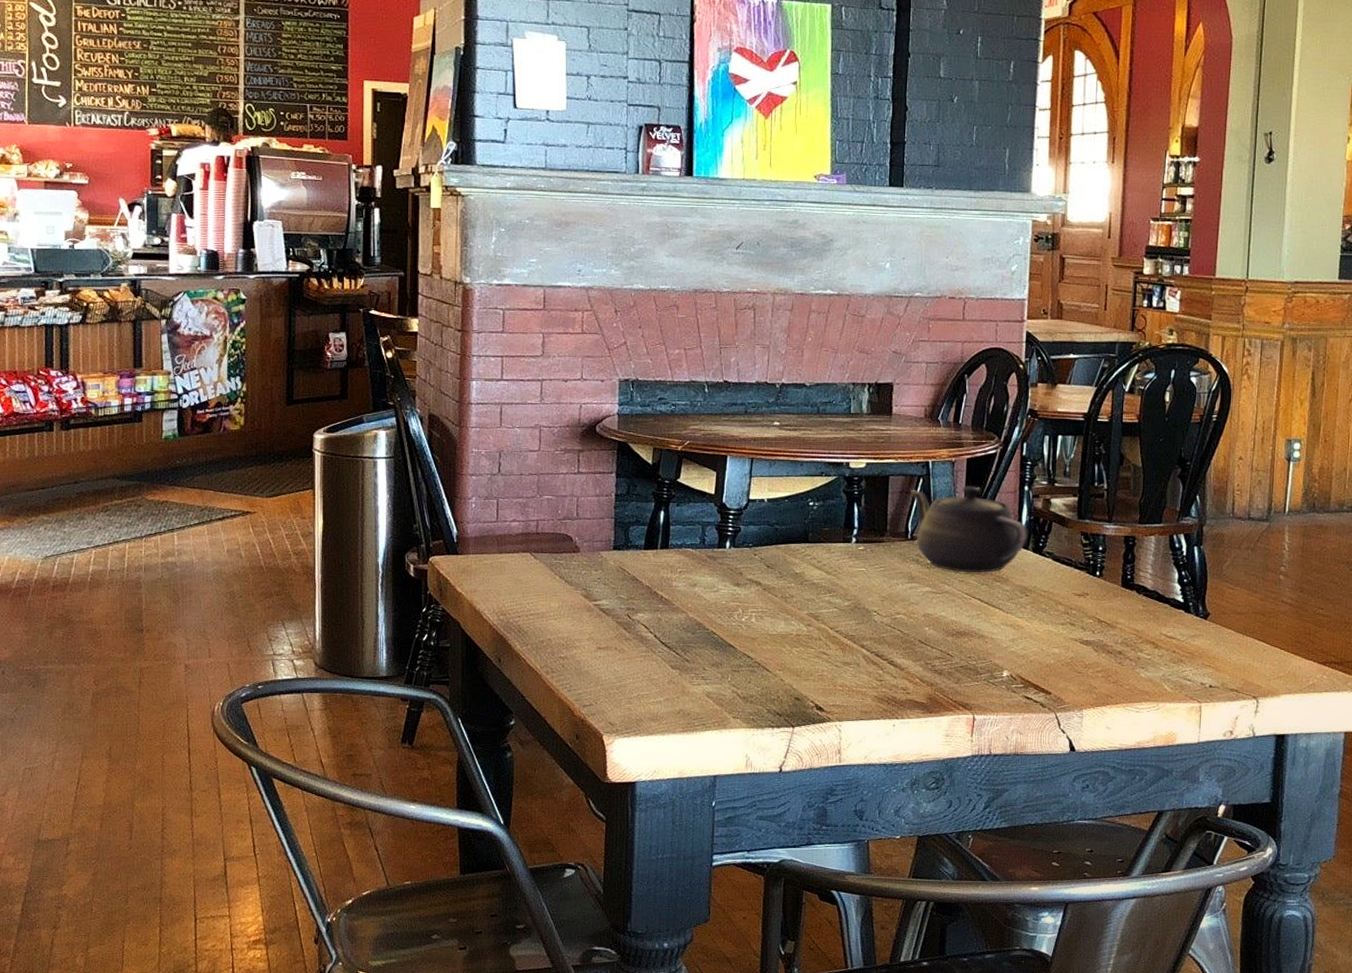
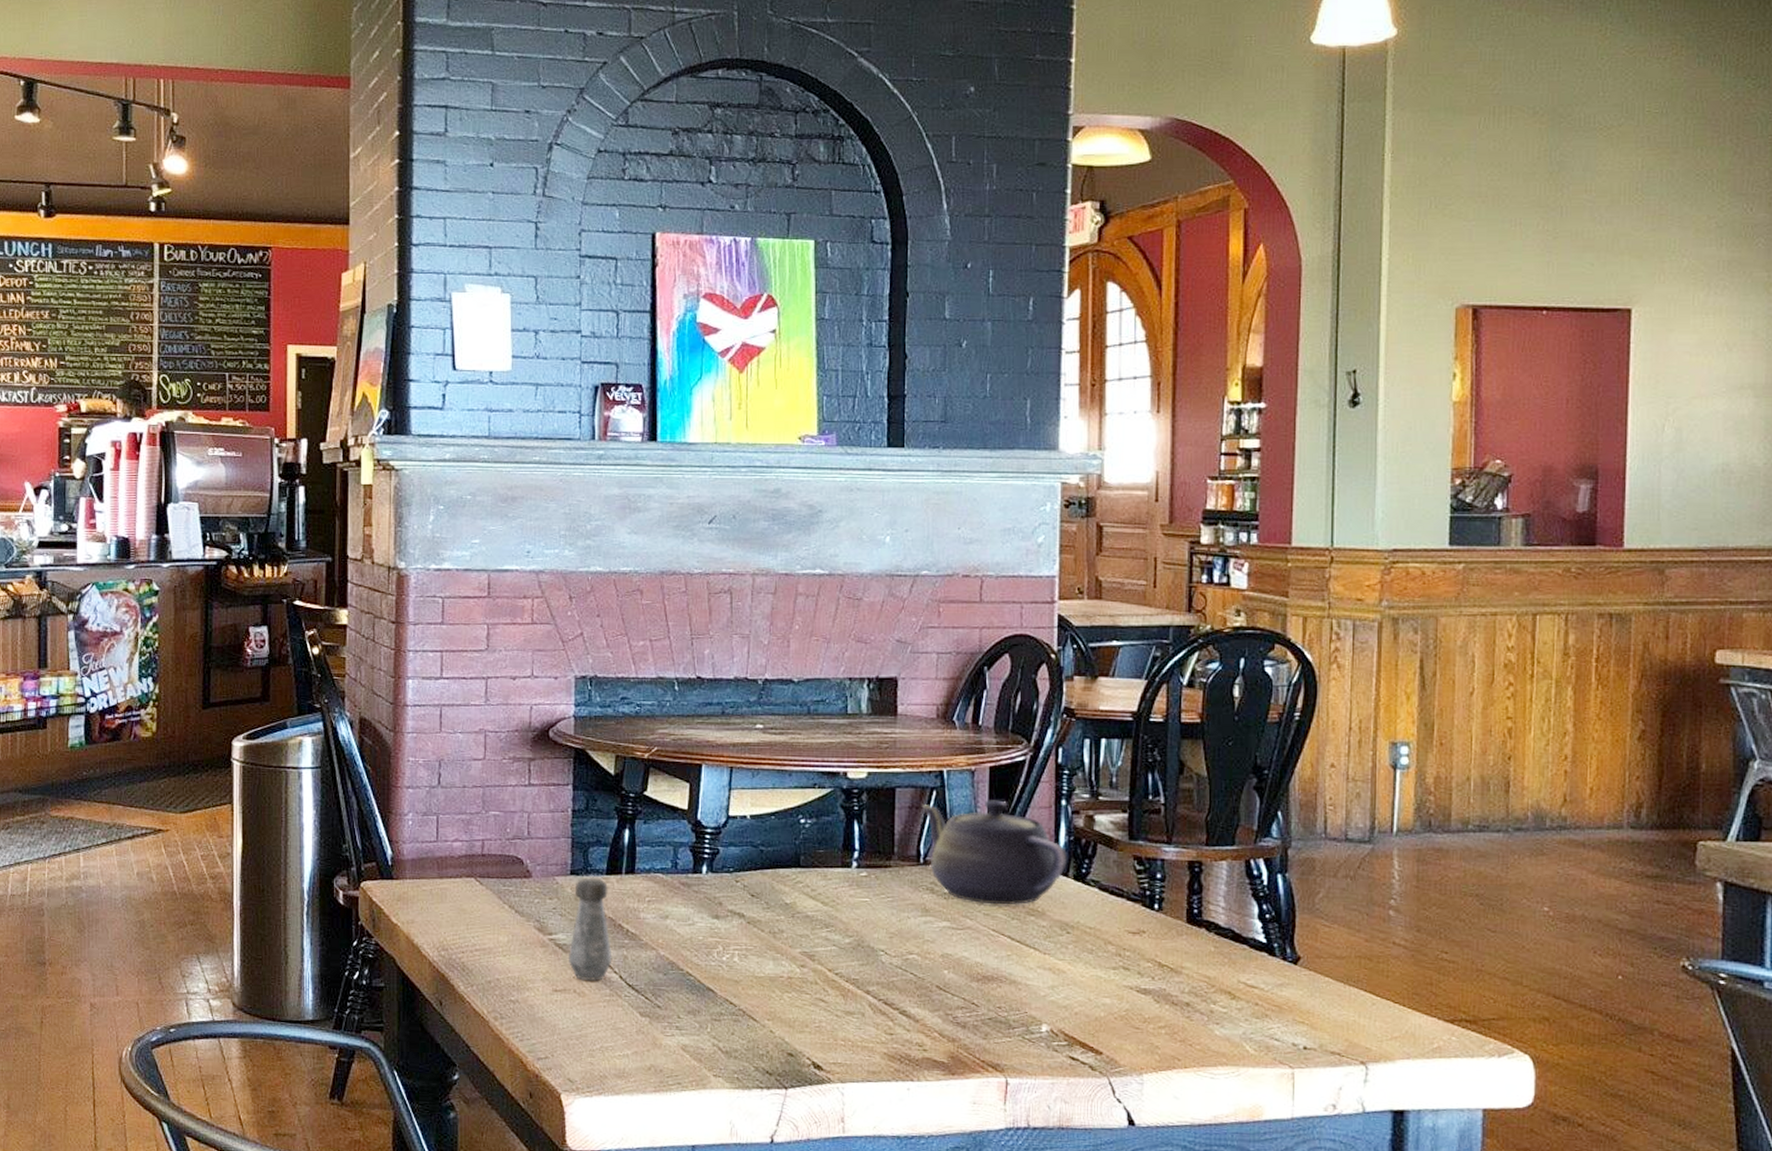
salt shaker: none [611,552,649,639] -> present [569,878,613,981]

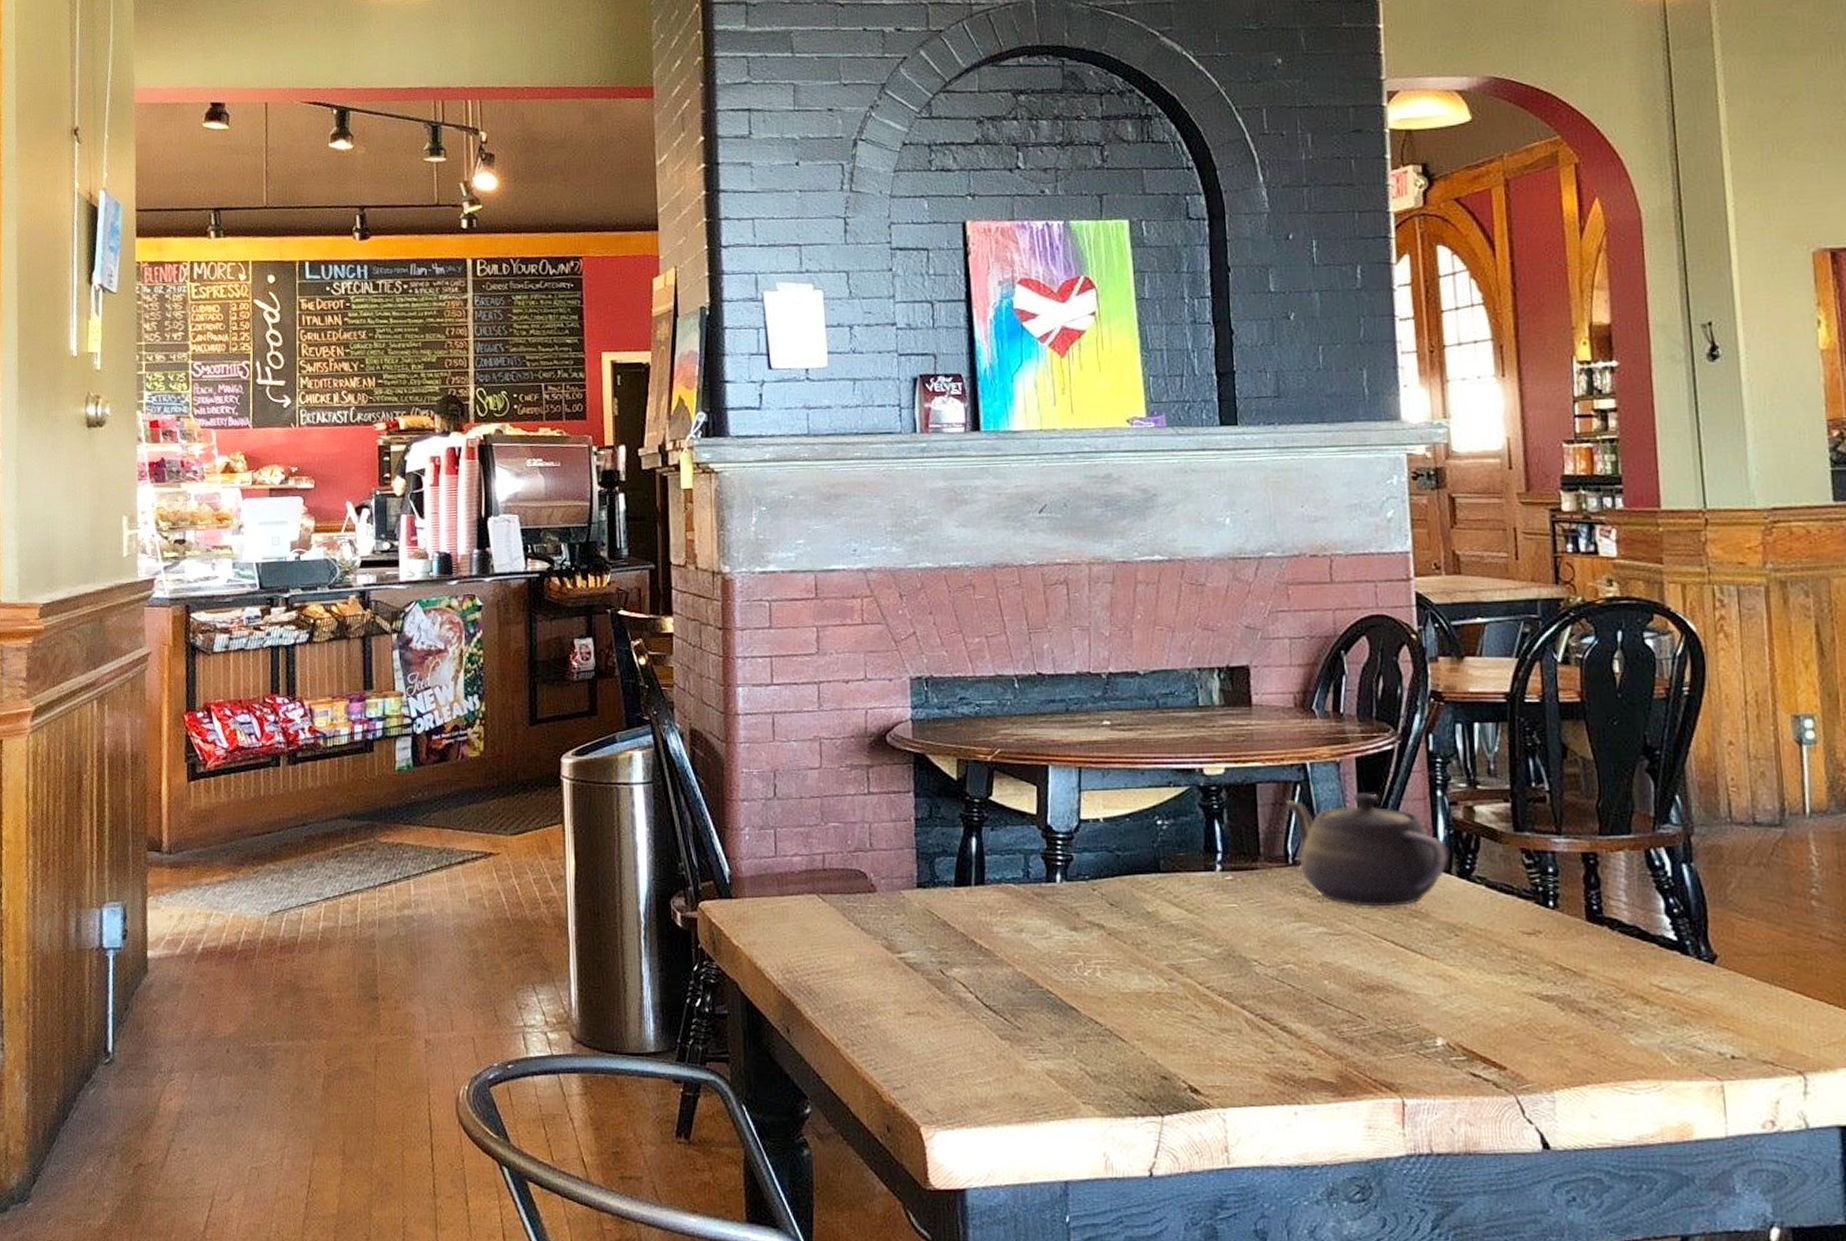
salt shaker: present [569,878,613,981] -> none [920,890,967,1001]

